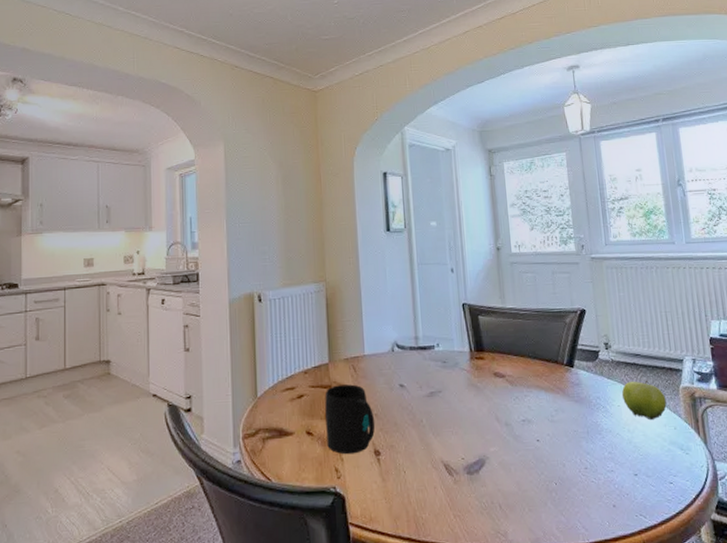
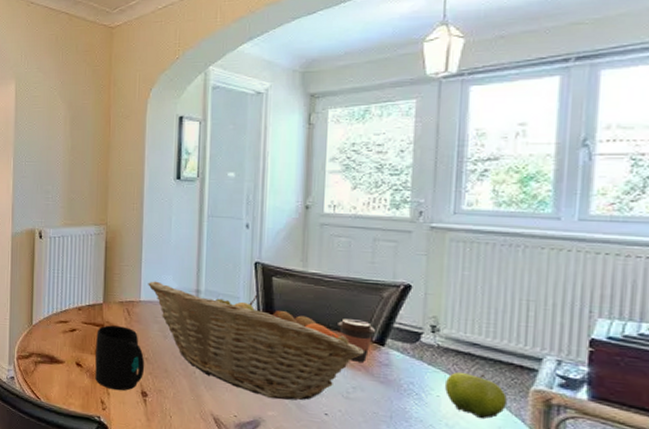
fruit basket: none [370,333,559,435] -> present [148,281,364,401]
coffee cup: none [535,346,565,386] -> present [338,319,375,362]

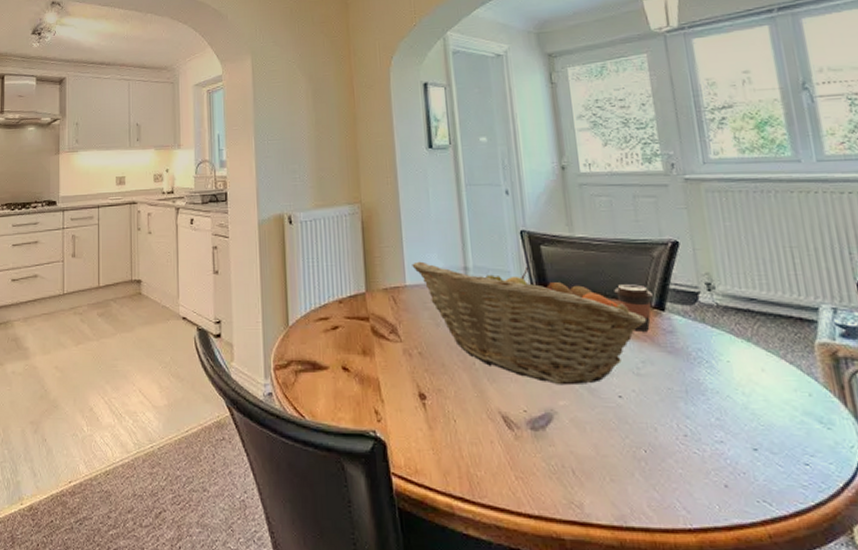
mug: present [95,325,145,391] -> none [362,317,420,396]
fruit: present [445,371,507,419] -> none [732,331,797,381]

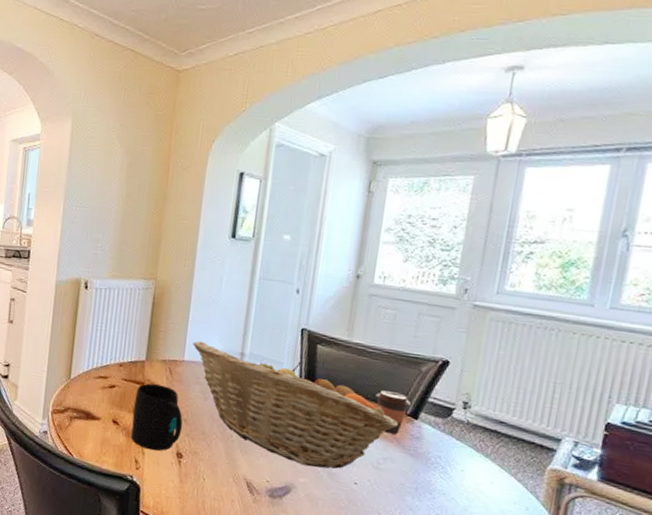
mug: none [362,317,420,396] -> present [131,383,183,451]

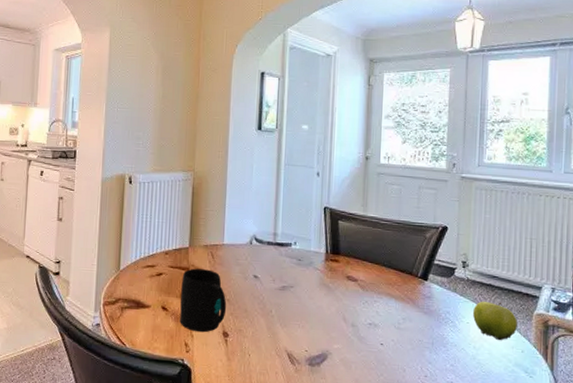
fruit basket: present [193,341,398,469] -> none [231,225,412,333]
coffee cup: present [375,390,411,435] -> none [391,257,420,296]
fruit: none [469,448,525,494] -> present [473,301,517,340]

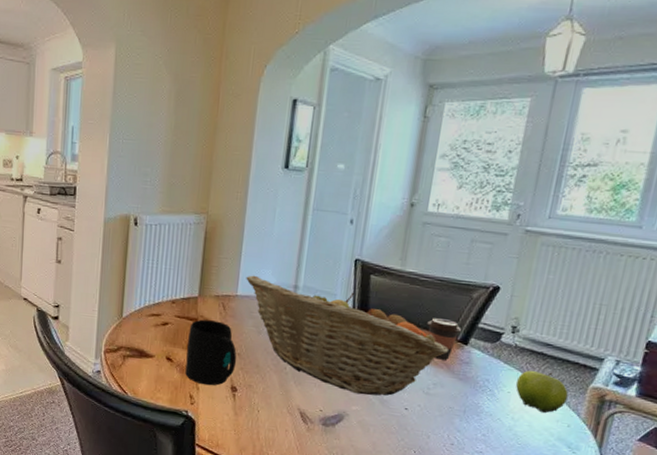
fruit basket: none [231,225,412,333] -> present [246,275,448,396]
coffee cup: none [391,257,420,296] -> present [427,318,461,360]

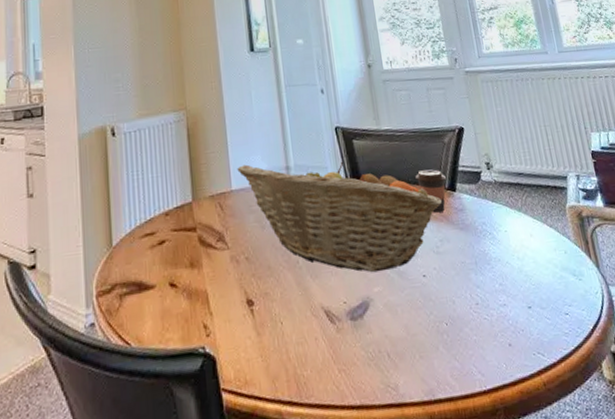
mug: present [185,319,237,386] -> none [189,225,247,308]
fruit: present [516,370,568,413] -> none [507,201,555,244]

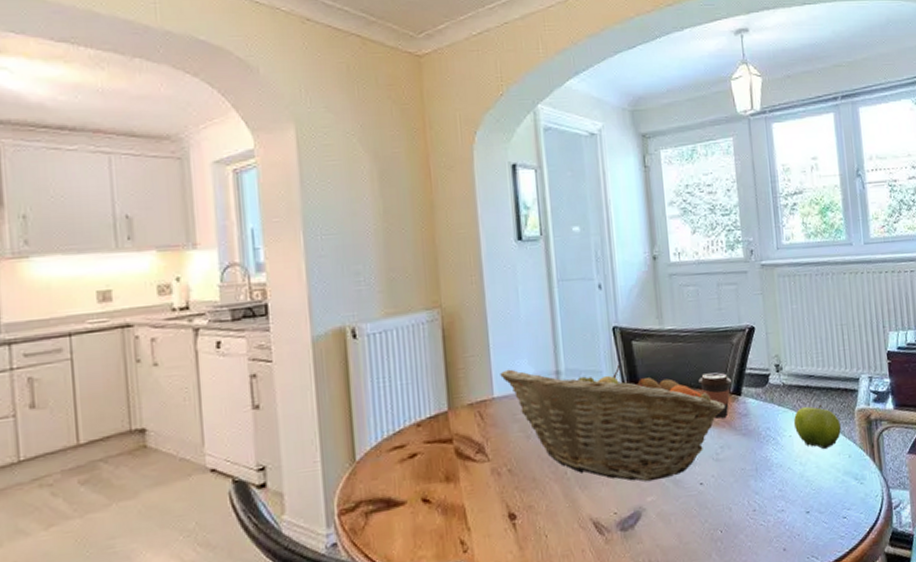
fruit: none [507,201,555,244] -> present [794,404,841,449]

